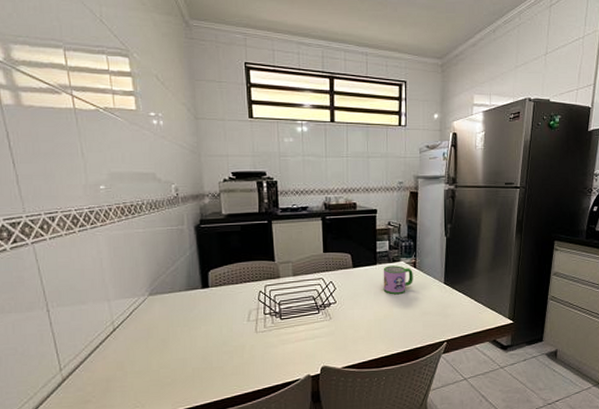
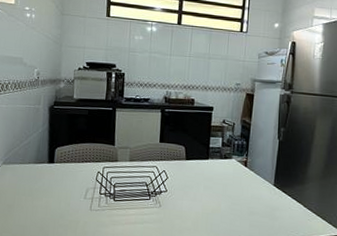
mug: present [383,265,413,295] -> none [213,162,244,191]

